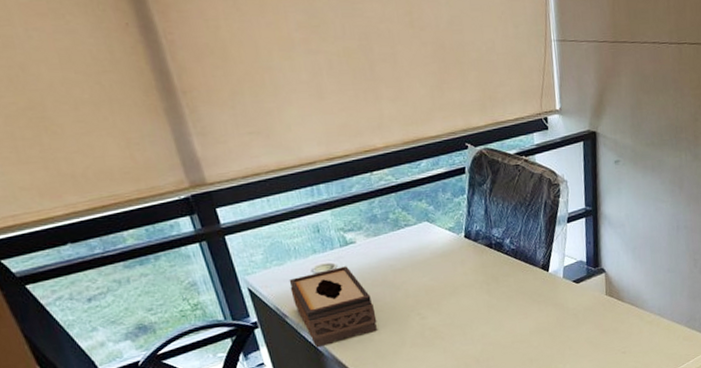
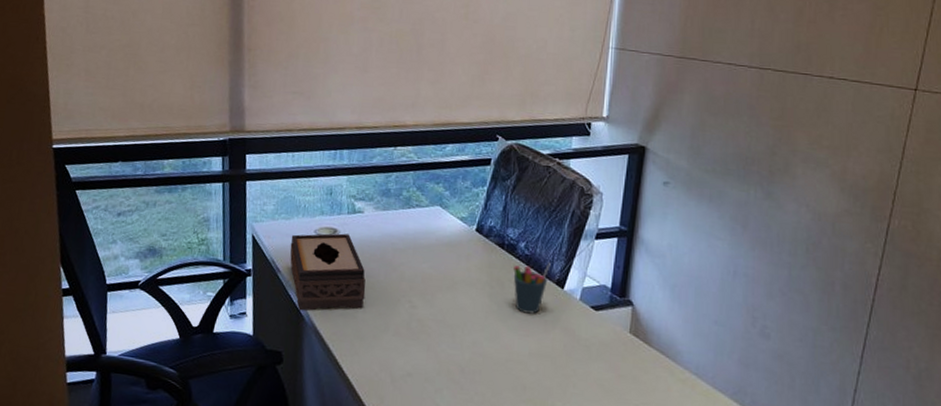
pen holder: none [504,251,535,300] -> present [513,262,551,314]

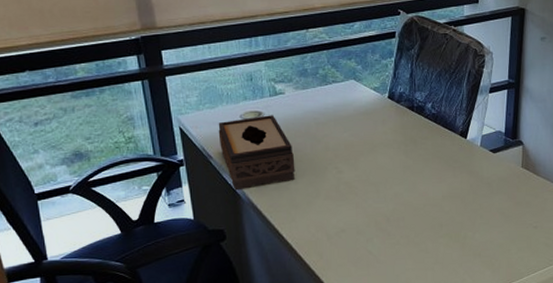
pen holder: present [513,262,551,314] -> none [424,117,454,164]

